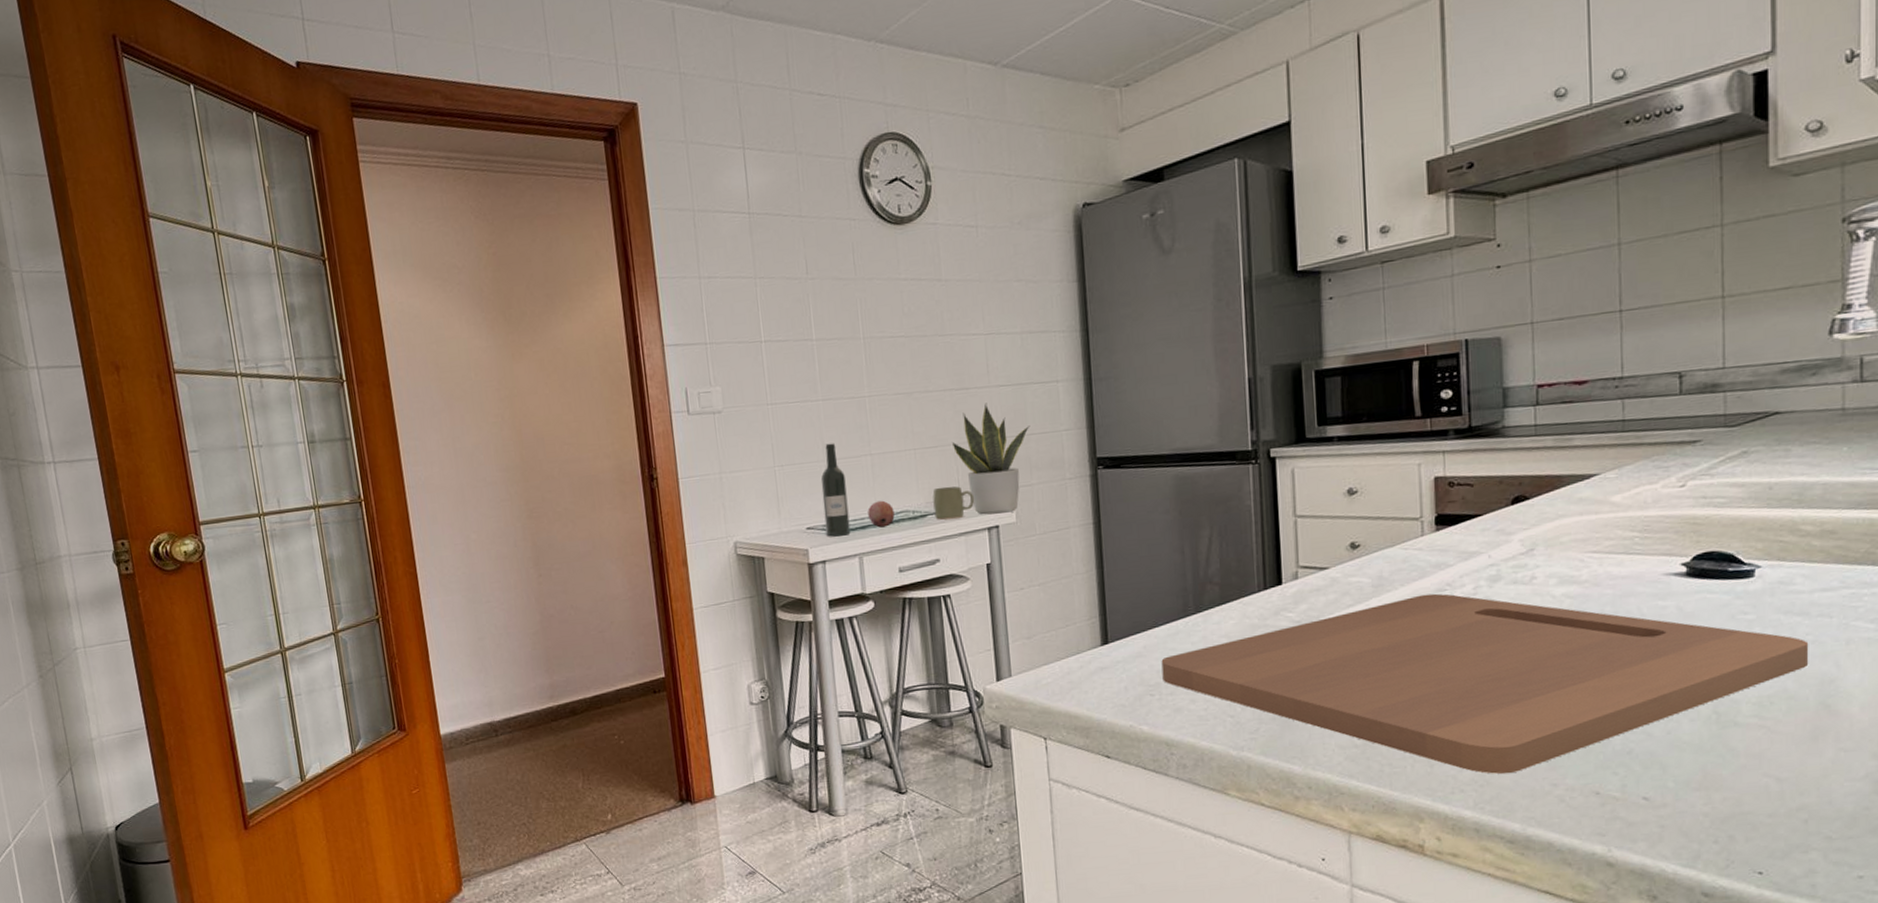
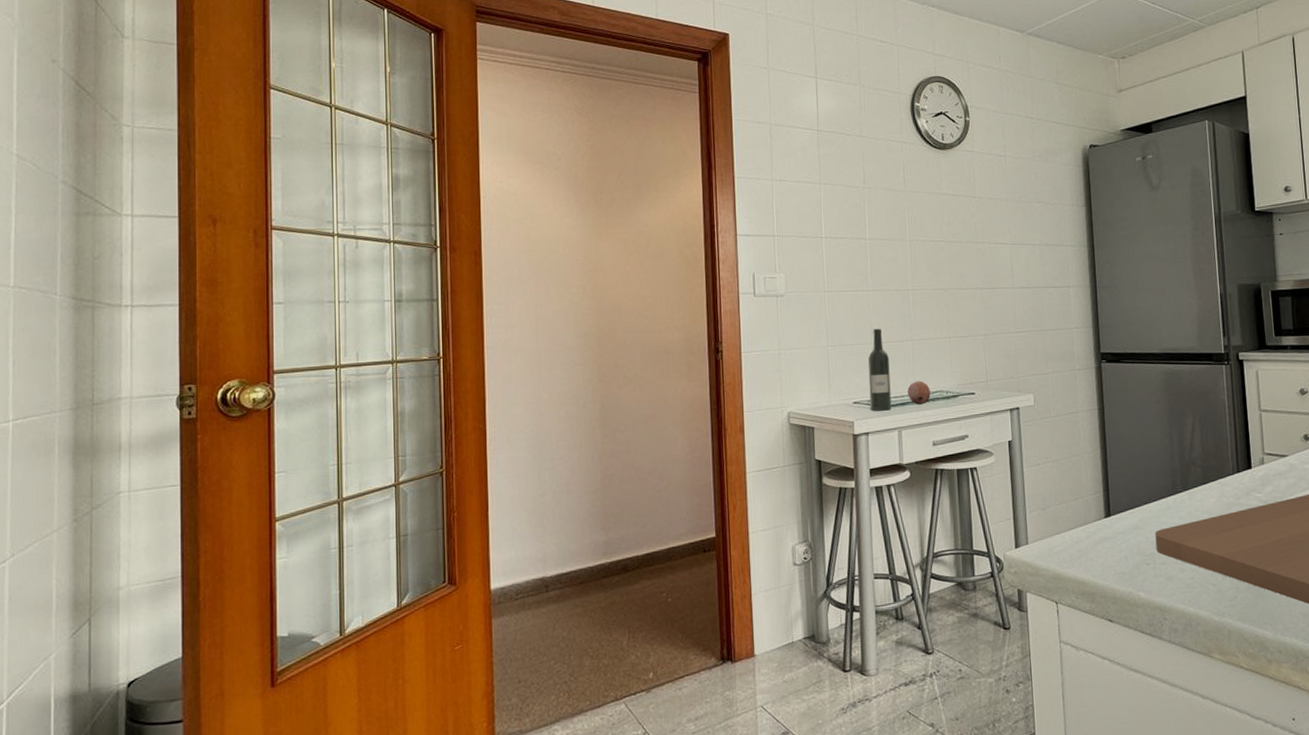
mug: present [932,486,975,521] -> none [964,371,1000,401]
potted plant: present [951,403,1030,515] -> none [981,301,1047,398]

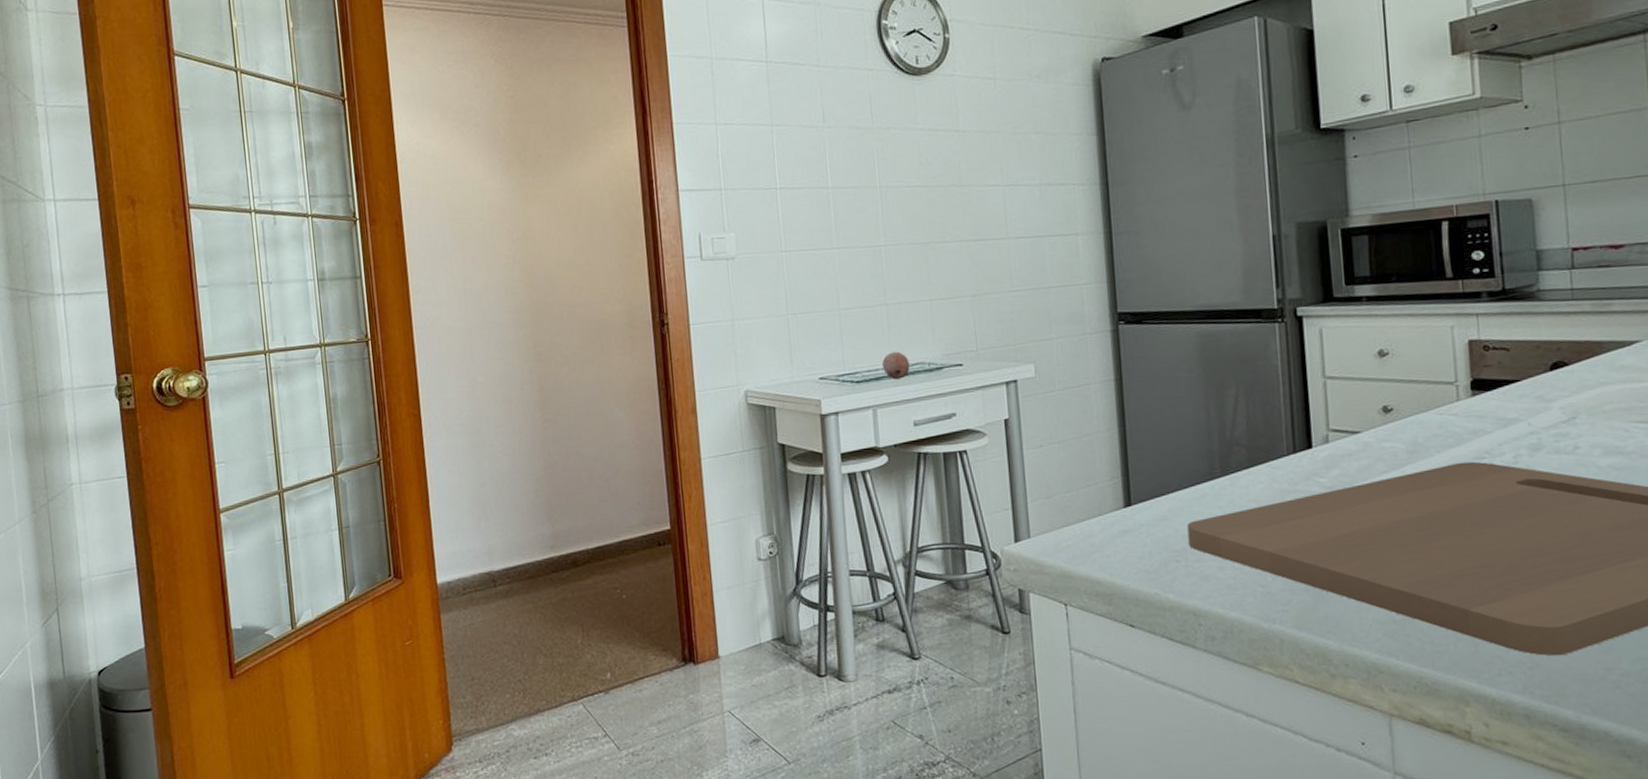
wine bottle: present [867,328,892,412] -> none [834,292,865,388]

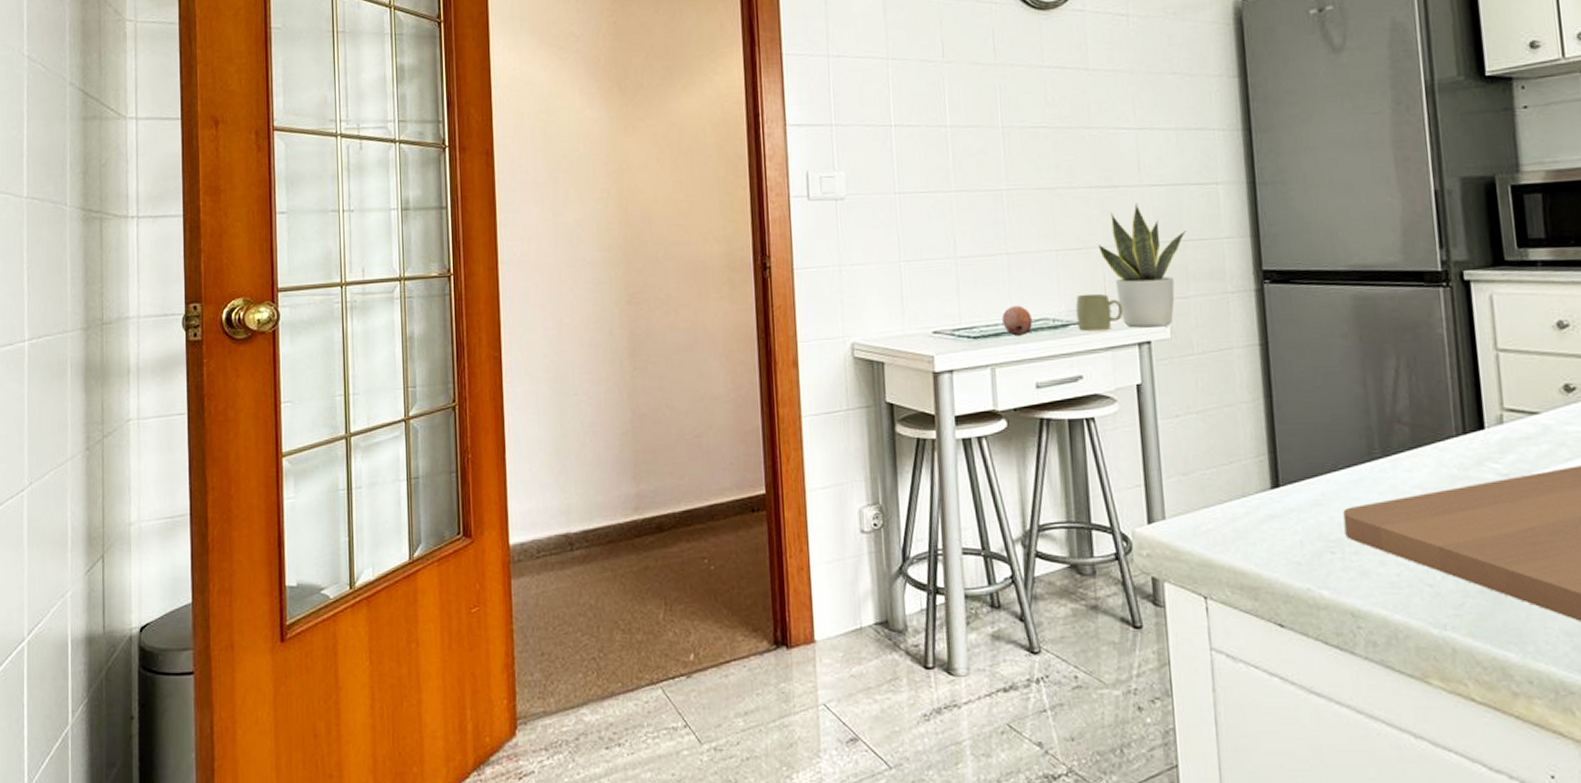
mug: none [949,338,992,374] -> present [1075,293,1124,332]
potted plant: none [968,254,1049,369] -> present [1098,203,1187,329]

